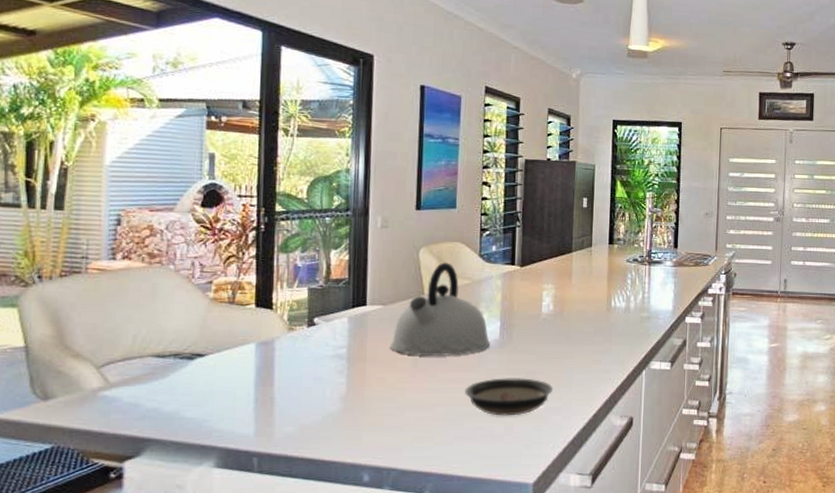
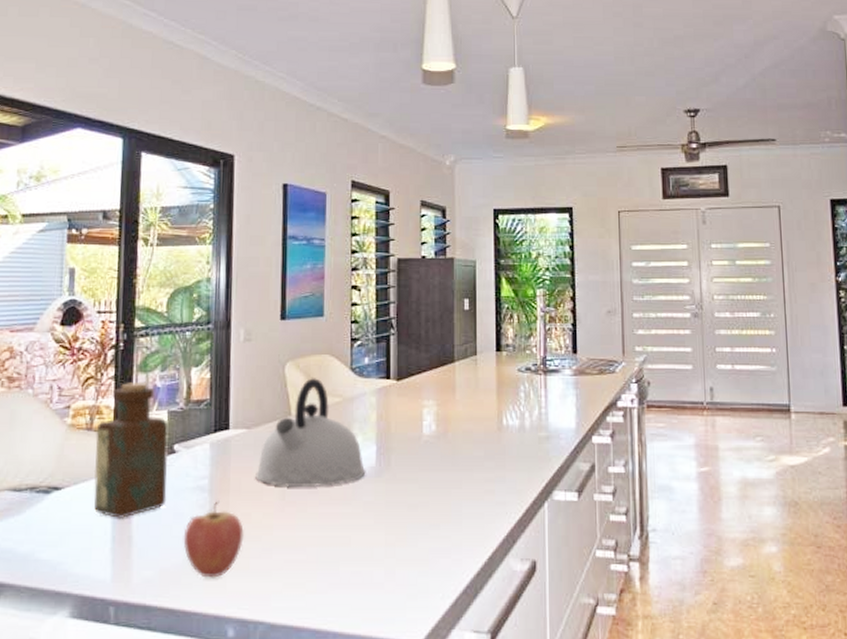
bottle: none [236,261,309,383] -> present [93,381,169,520]
fruit: none [322,367,379,433] -> present [183,501,244,578]
saucer: present [465,378,553,416] -> none [339,512,439,559]

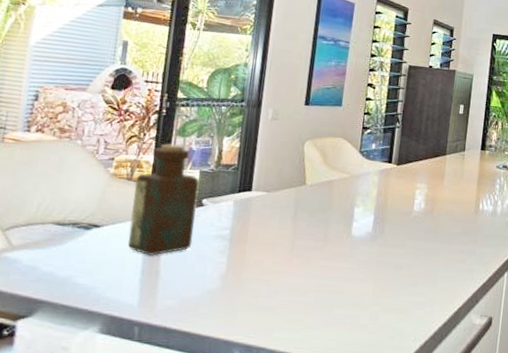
fruit: present [183,501,244,578] -> none [203,248,256,311]
kettle: present [255,378,366,486] -> none [270,156,363,245]

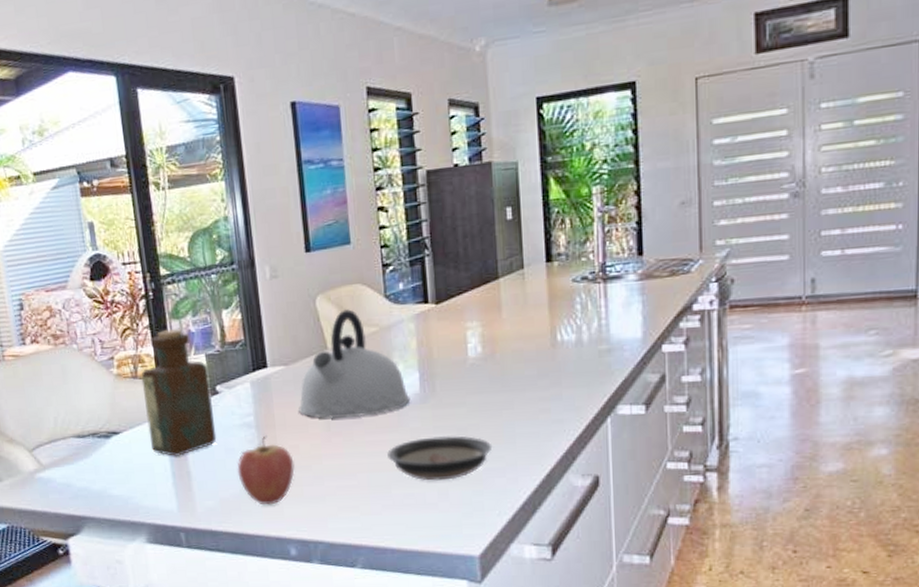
fruit: none [203,248,256,311] -> present [237,435,295,505]
kettle: none [270,156,363,245] -> present [298,309,411,419]
saucer: none [335,269,418,307] -> present [387,435,491,481]

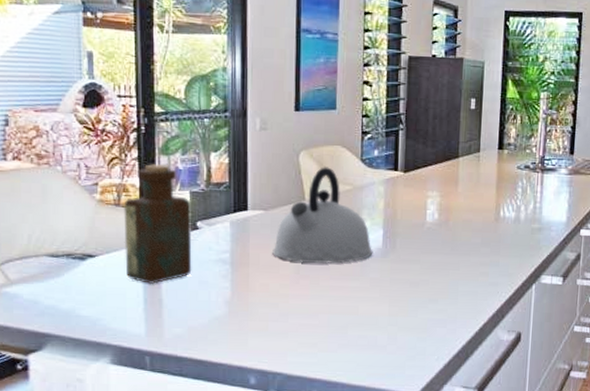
fruit: present [237,435,295,505] -> none [208,272,263,337]
saucer: present [387,435,491,481] -> none [348,287,437,327]

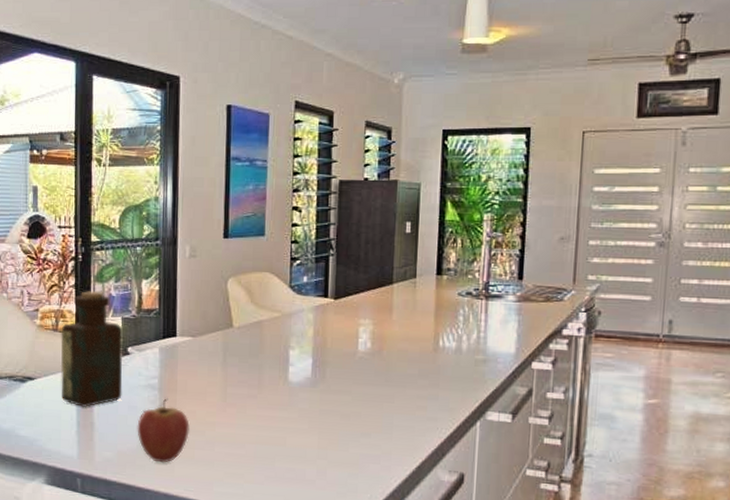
fruit: none [208,272,263,337] -> present [137,398,190,463]
kettle: present [272,167,373,264] -> none [200,293,302,392]

